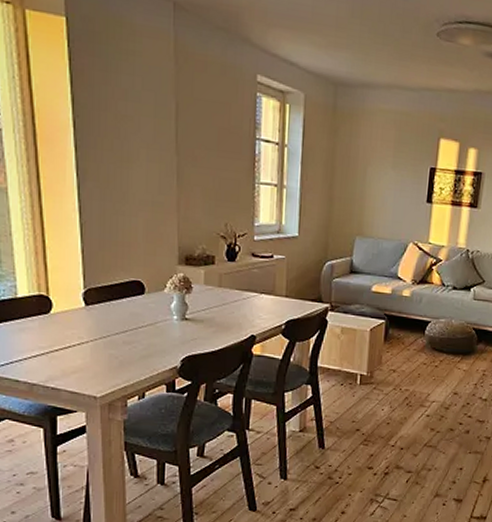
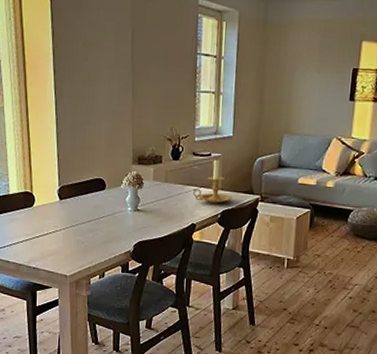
candle holder: none [251,260,300,313] -> present [192,158,234,204]

